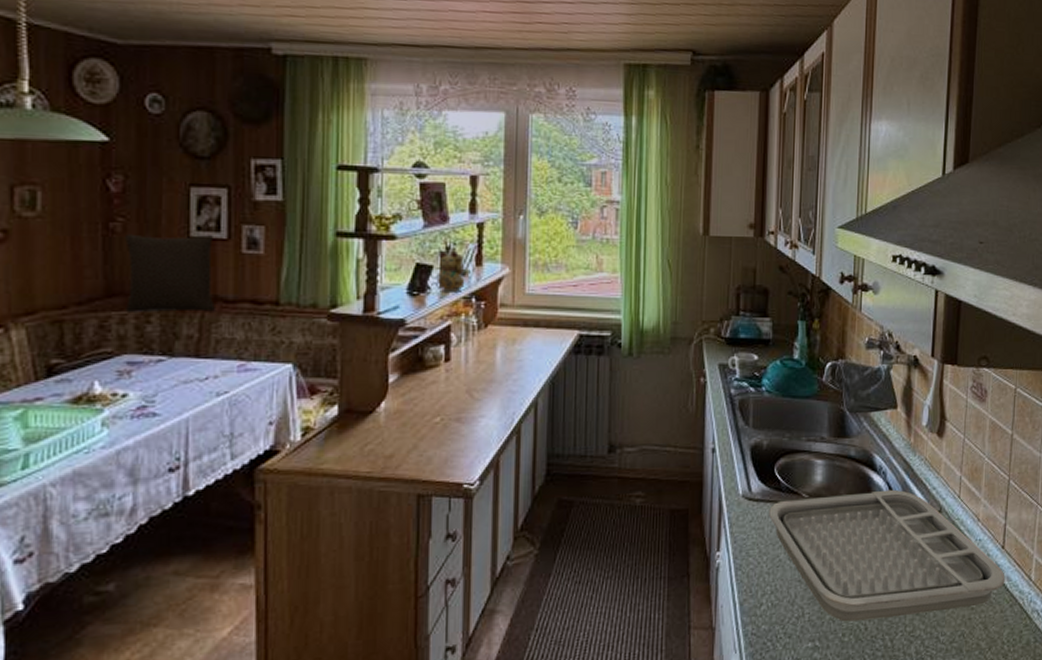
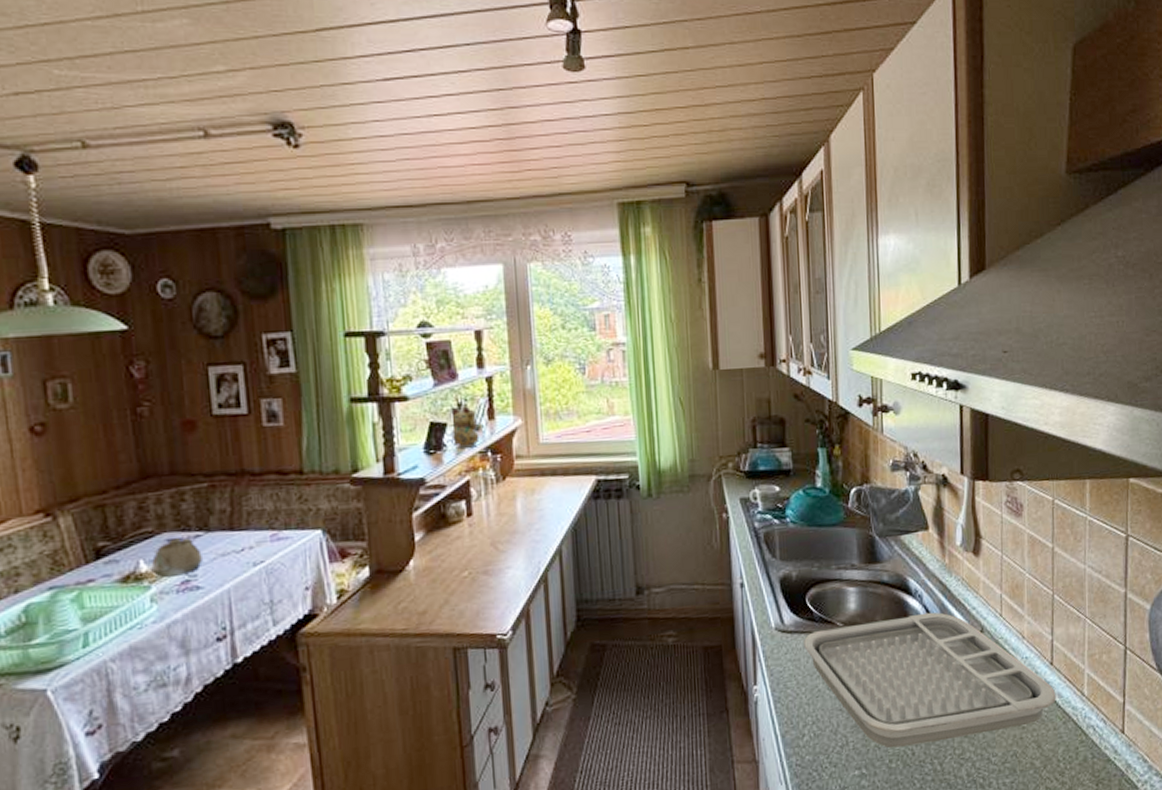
teapot: none [106,361,163,401] -> present [150,537,202,578]
pillow: present [125,233,215,312] -> none [153,411,244,492]

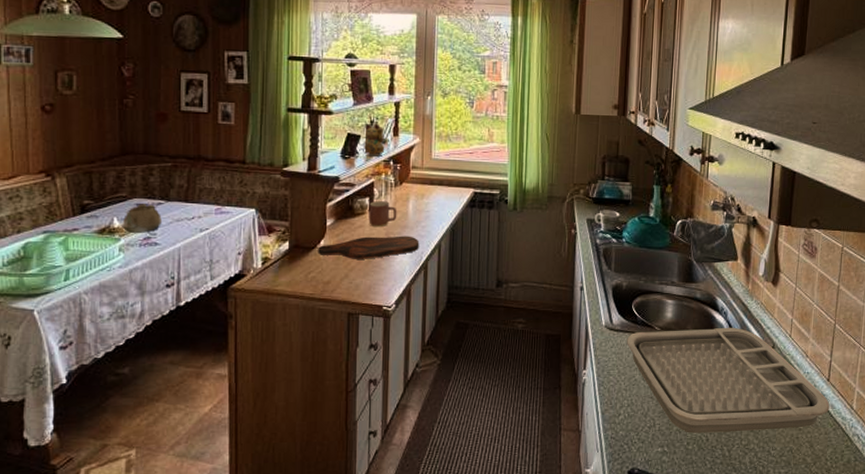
cutting board: none [407,542,535,580] -> present [318,236,420,259]
mug: none [466,502,503,537] -> present [368,201,397,228]

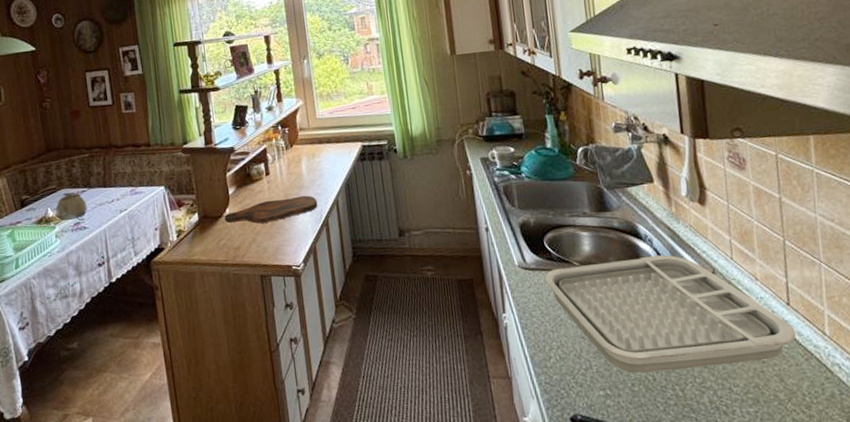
decorative figurine: present [363,124,385,156] -> none [250,93,272,124]
mug: present [368,201,397,228] -> none [265,164,293,191]

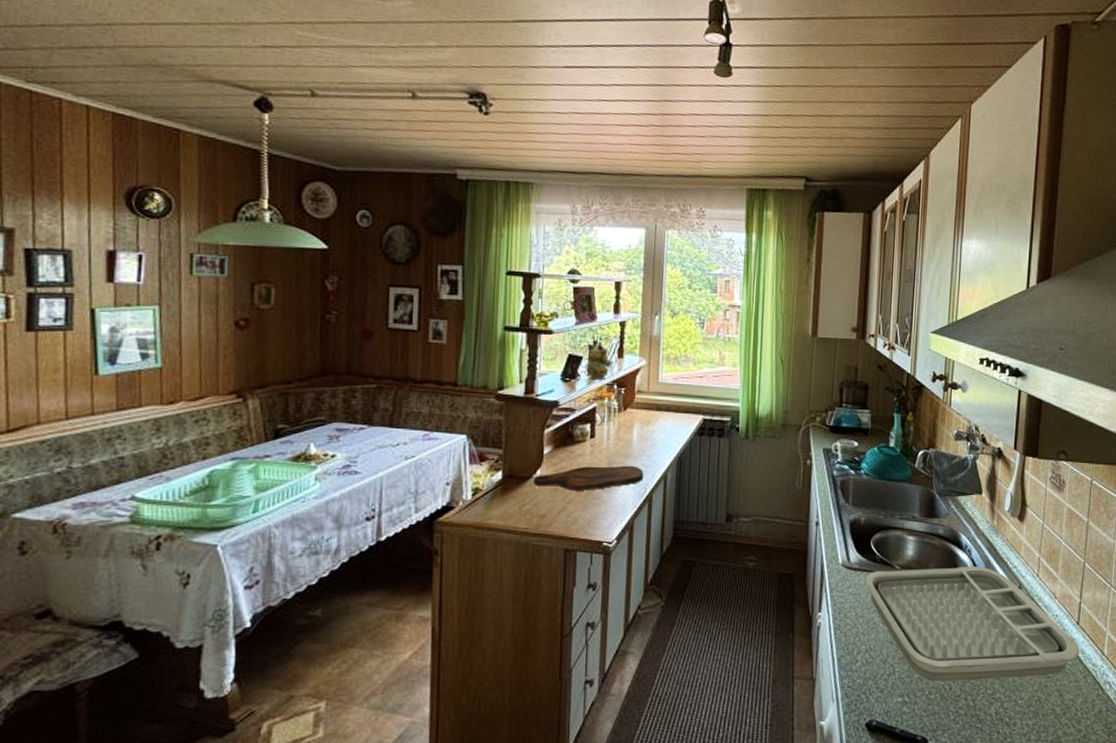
teapot: present [55,192,87,221] -> none [319,428,363,460]
decorative figurine: none [250,93,272,124] -> present [585,345,609,380]

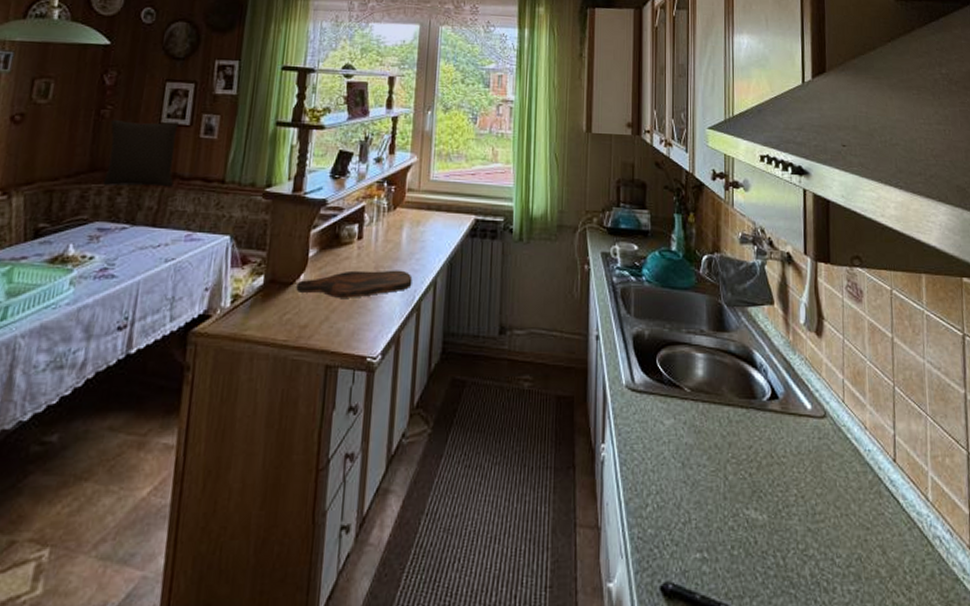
pillow: none [336,324,406,390] -> present [103,119,179,187]
decorative figurine: present [585,345,609,380] -> none [355,140,380,177]
dish rack: present [865,566,1080,682] -> none [652,389,901,533]

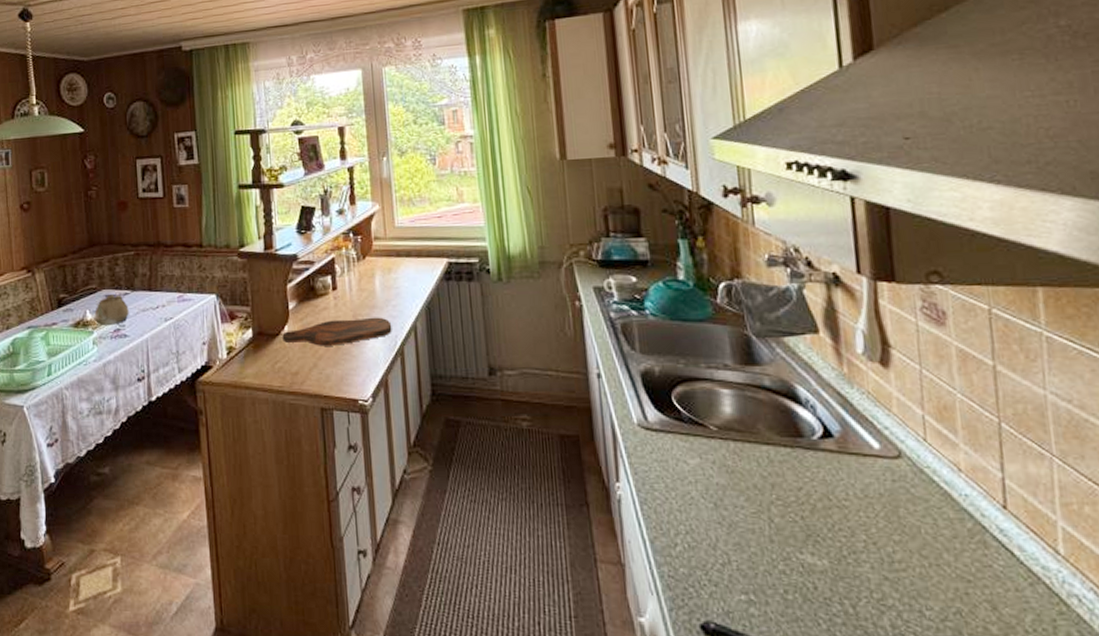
teapot: none [77,228,124,263] -> present [94,295,129,325]
pillow: present [103,119,179,187] -> none [98,195,159,257]

